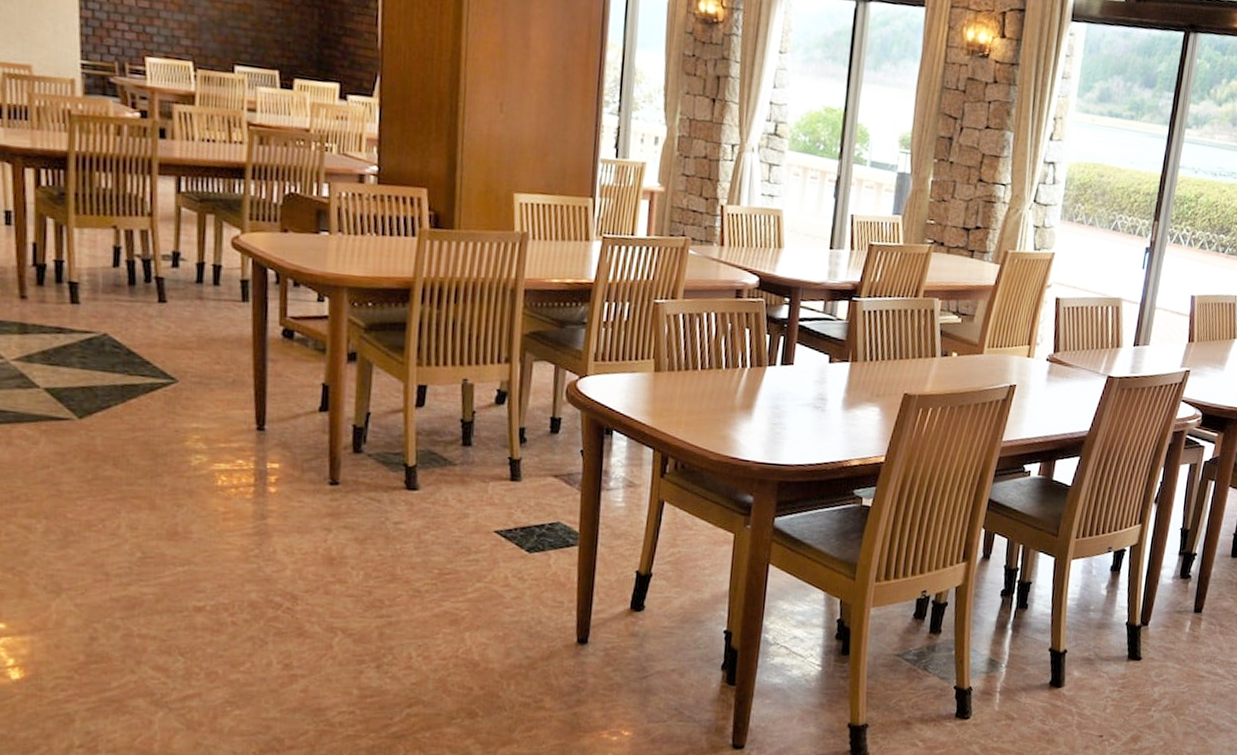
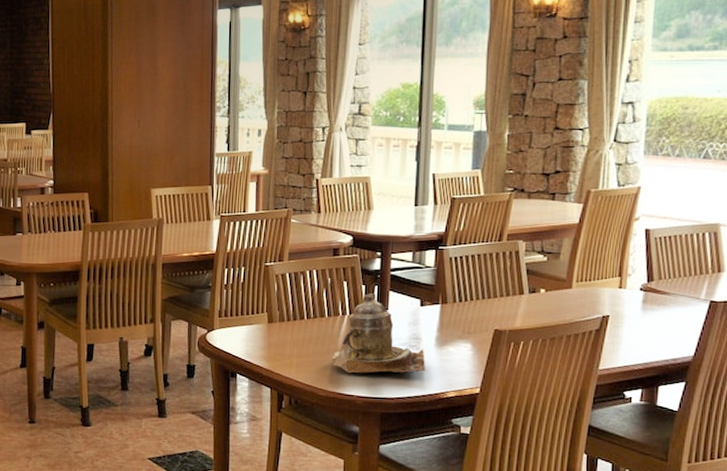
teapot: none [725,345,831,438] -> present [331,293,426,374]

